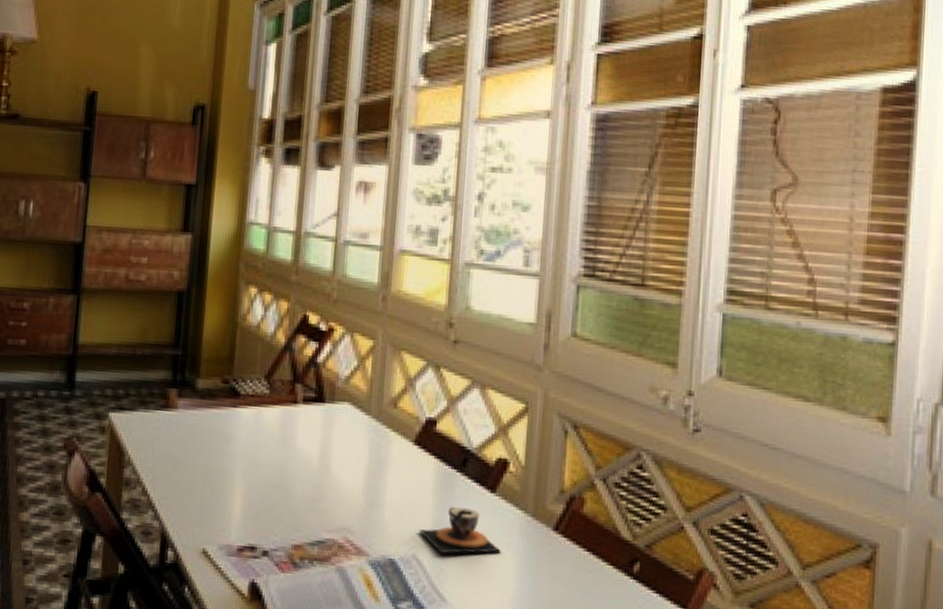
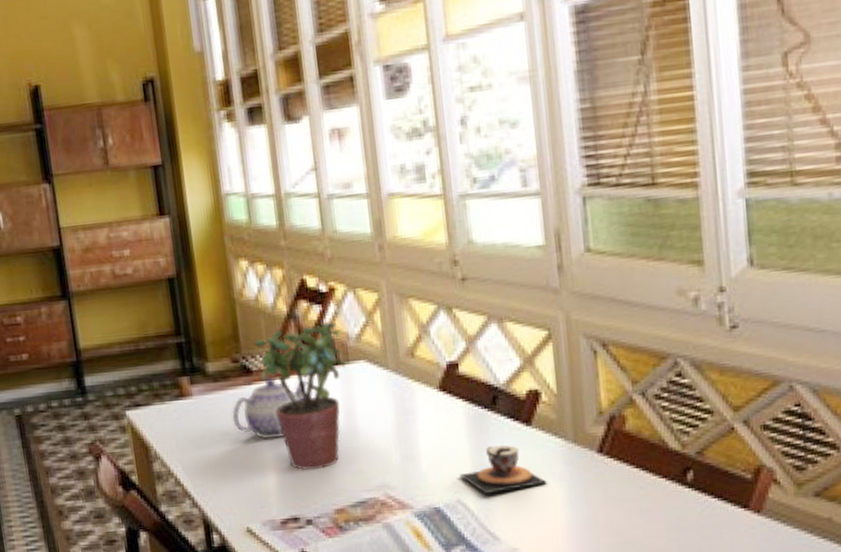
teapot: none [211,403,292,466] -> present [231,376,308,440]
potted plant: none [247,359,332,502] -> present [254,321,346,470]

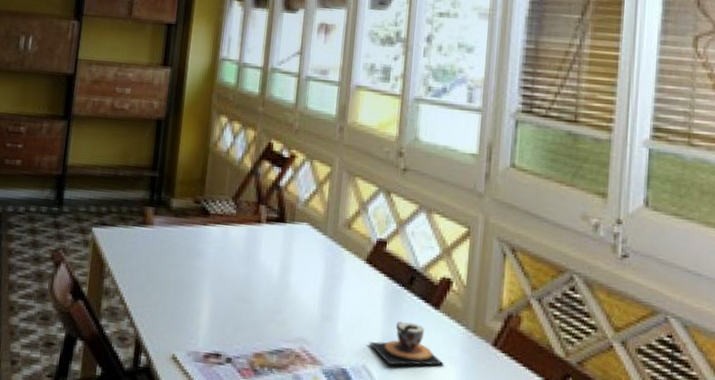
teapot: present [231,376,308,440] -> none [182,222,256,280]
potted plant: present [254,321,346,470] -> none [216,182,293,313]

